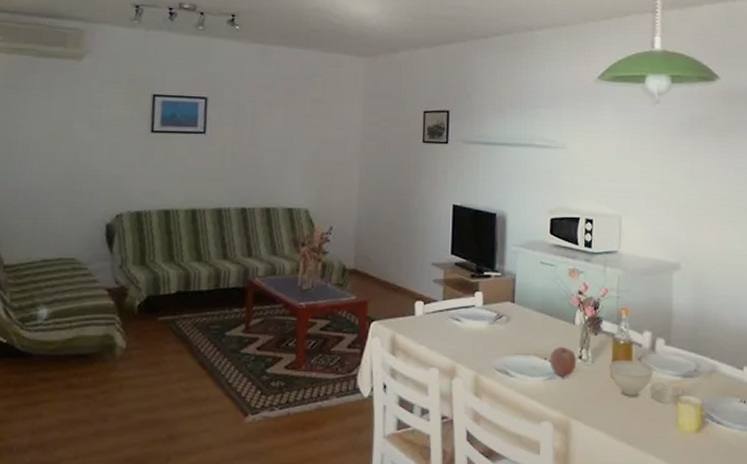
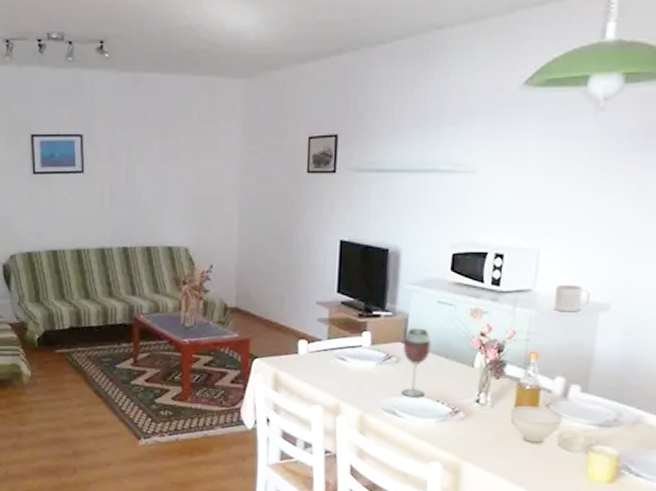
wineglass: none [512,287,537,356] -> present [401,328,431,398]
fruit: present [549,347,577,377] -> none [442,390,474,420]
mug: none [637,246,664,272] -> present [554,284,590,313]

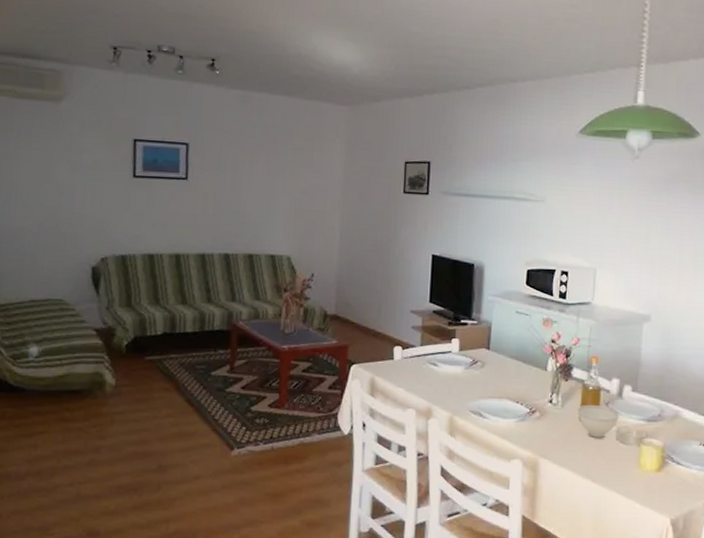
wineglass: present [401,328,431,398] -> none [486,335,511,400]
mug: present [554,284,590,313] -> none [609,298,635,323]

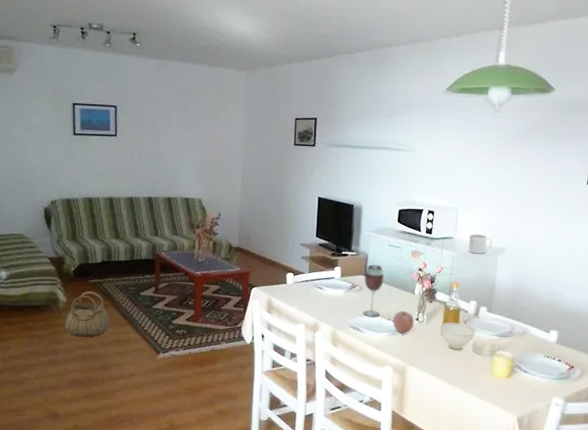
basket: none [111,370,172,429] -> present [64,291,111,337]
wineglass: none [486,335,511,400] -> present [363,264,384,317]
fruit: none [521,392,548,419] -> present [392,311,415,334]
mug: none [609,298,635,323] -> present [468,234,492,254]

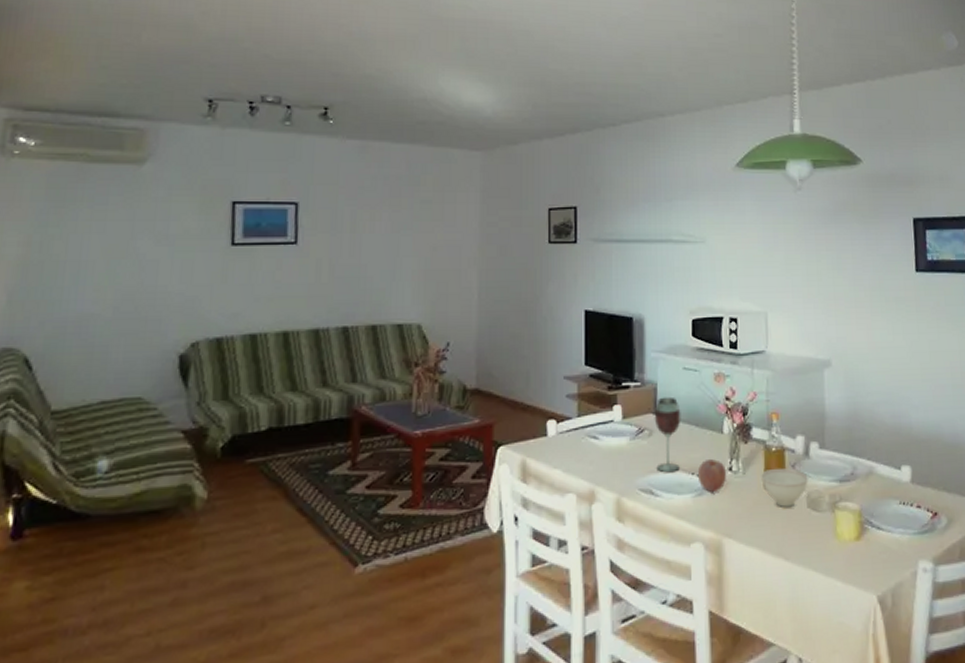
basket: present [64,291,111,337] -> none [202,476,280,553]
mug: present [468,234,492,254] -> none [785,344,814,371]

